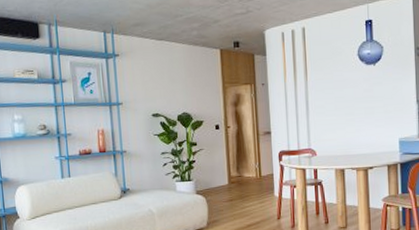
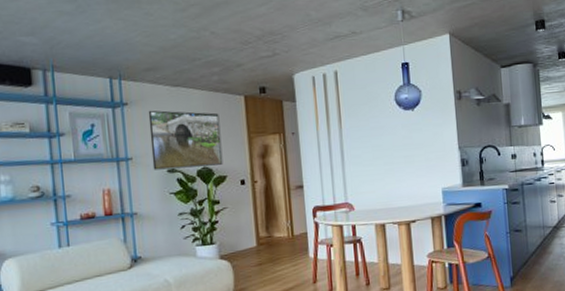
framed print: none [136,61,201,114] -> present [148,110,223,170]

